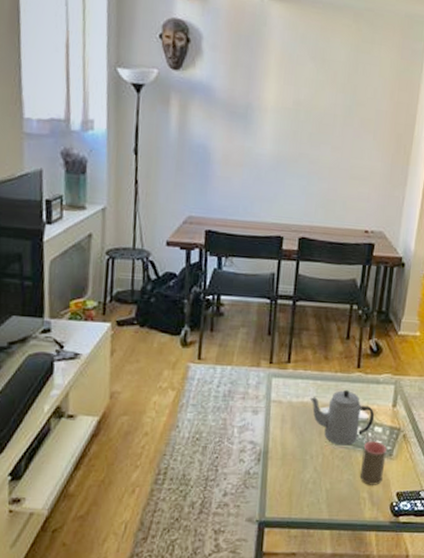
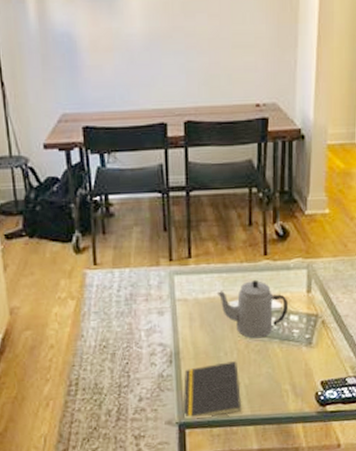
notepad: none [264,465,321,519] -> present [183,361,242,419]
cup: present [359,441,387,485] -> none [279,330,306,377]

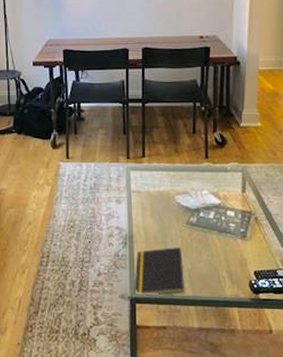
teapot: present [216,279,289,339] -> none [165,178,226,229]

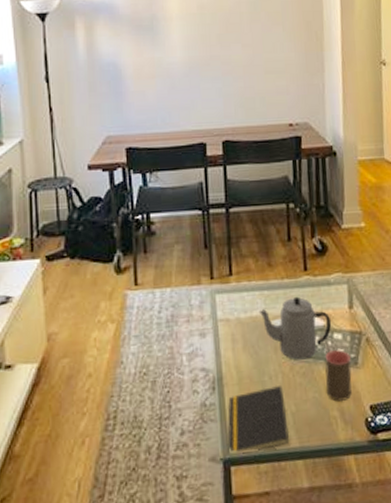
teapot: none [165,178,226,229] -> present [258,296,332,360]
cup: none [217,224,241,265] -> present [325,350,352,401]

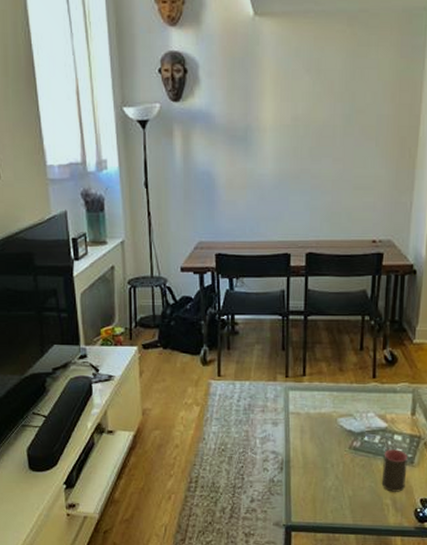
notepad: present [227,386,290,454] -> none [290,473,345,524]
teapot: present [258,296,332,360] -> none [327,399,394,454]

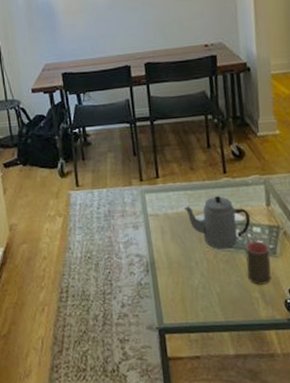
teapot: none [327,399,394,454] -> present [184,195,251,249]

